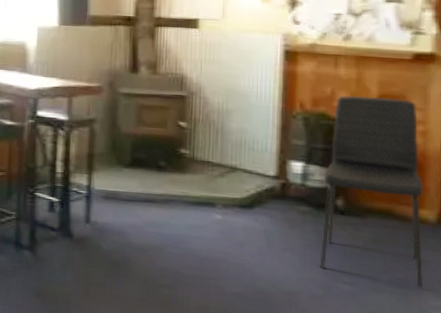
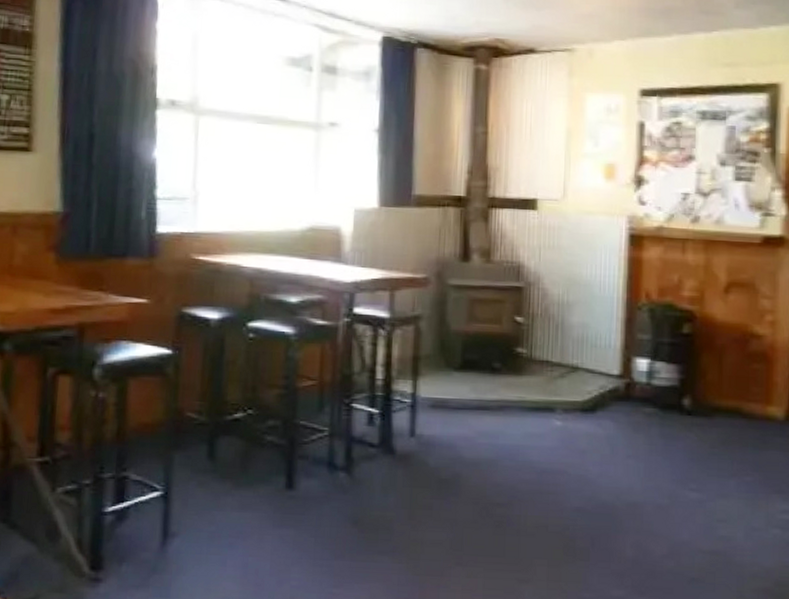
chair: present [319,96,424,287] -> none [665,284,772,490]

